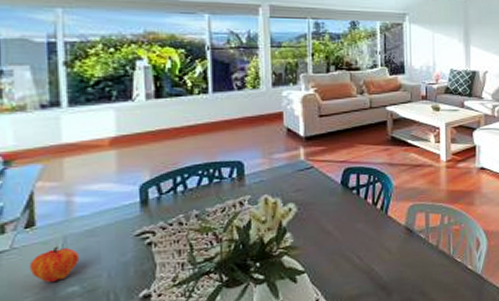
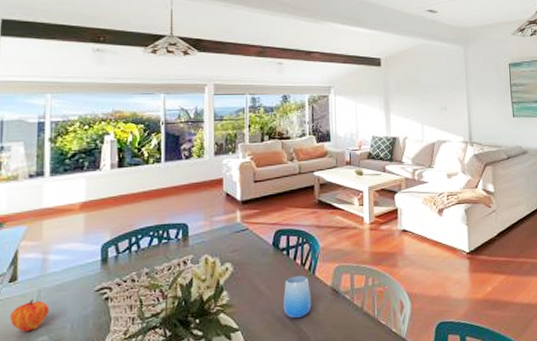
cup: none [354,215,384,258] -> present [284,275,312,318]

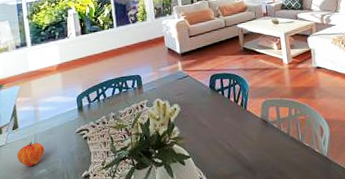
cup: present [284,275,312,318] -> none [223,110,247,145]

